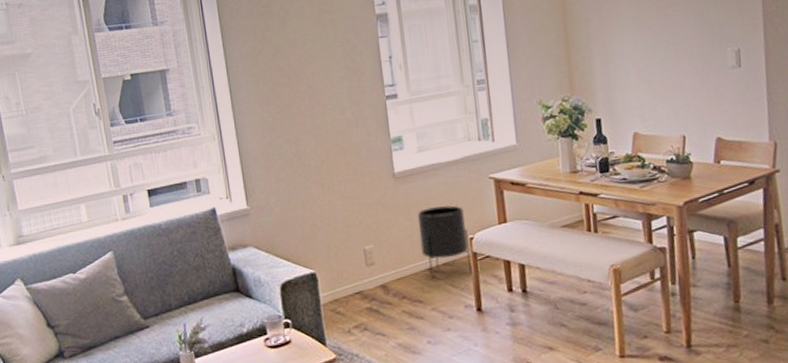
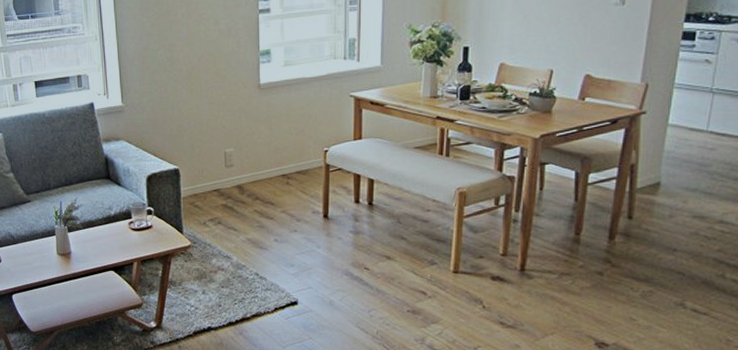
planter: present [417,205,472,280] -> none [277,119,324,186]

